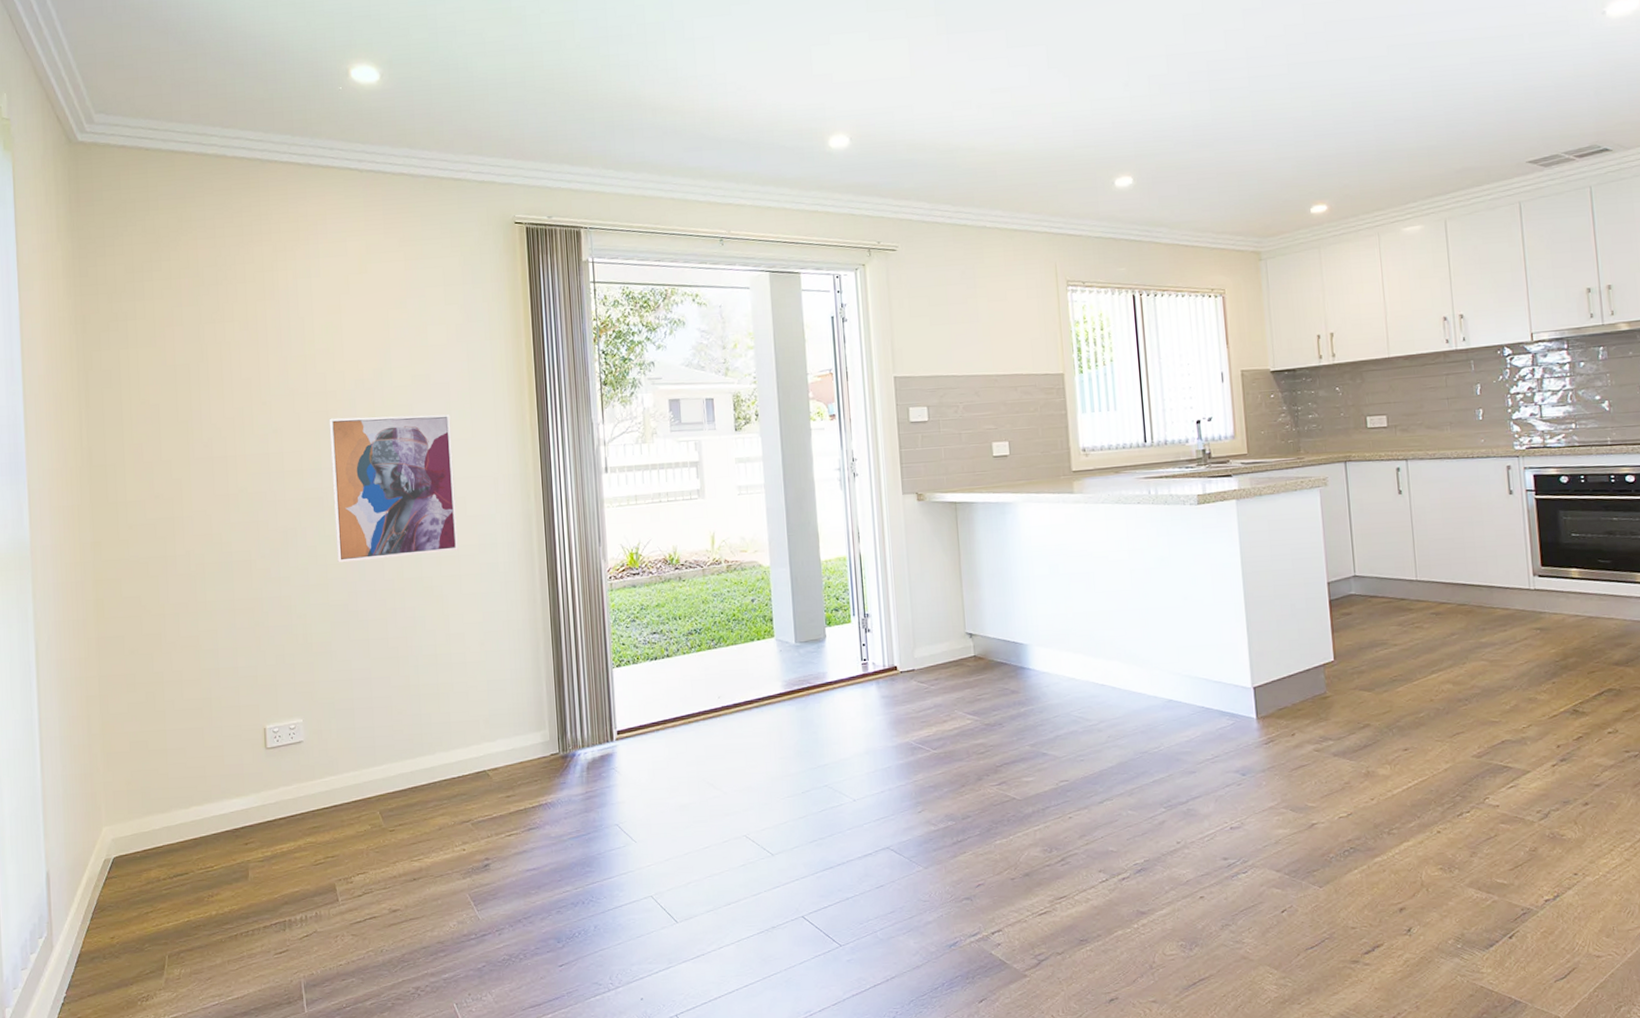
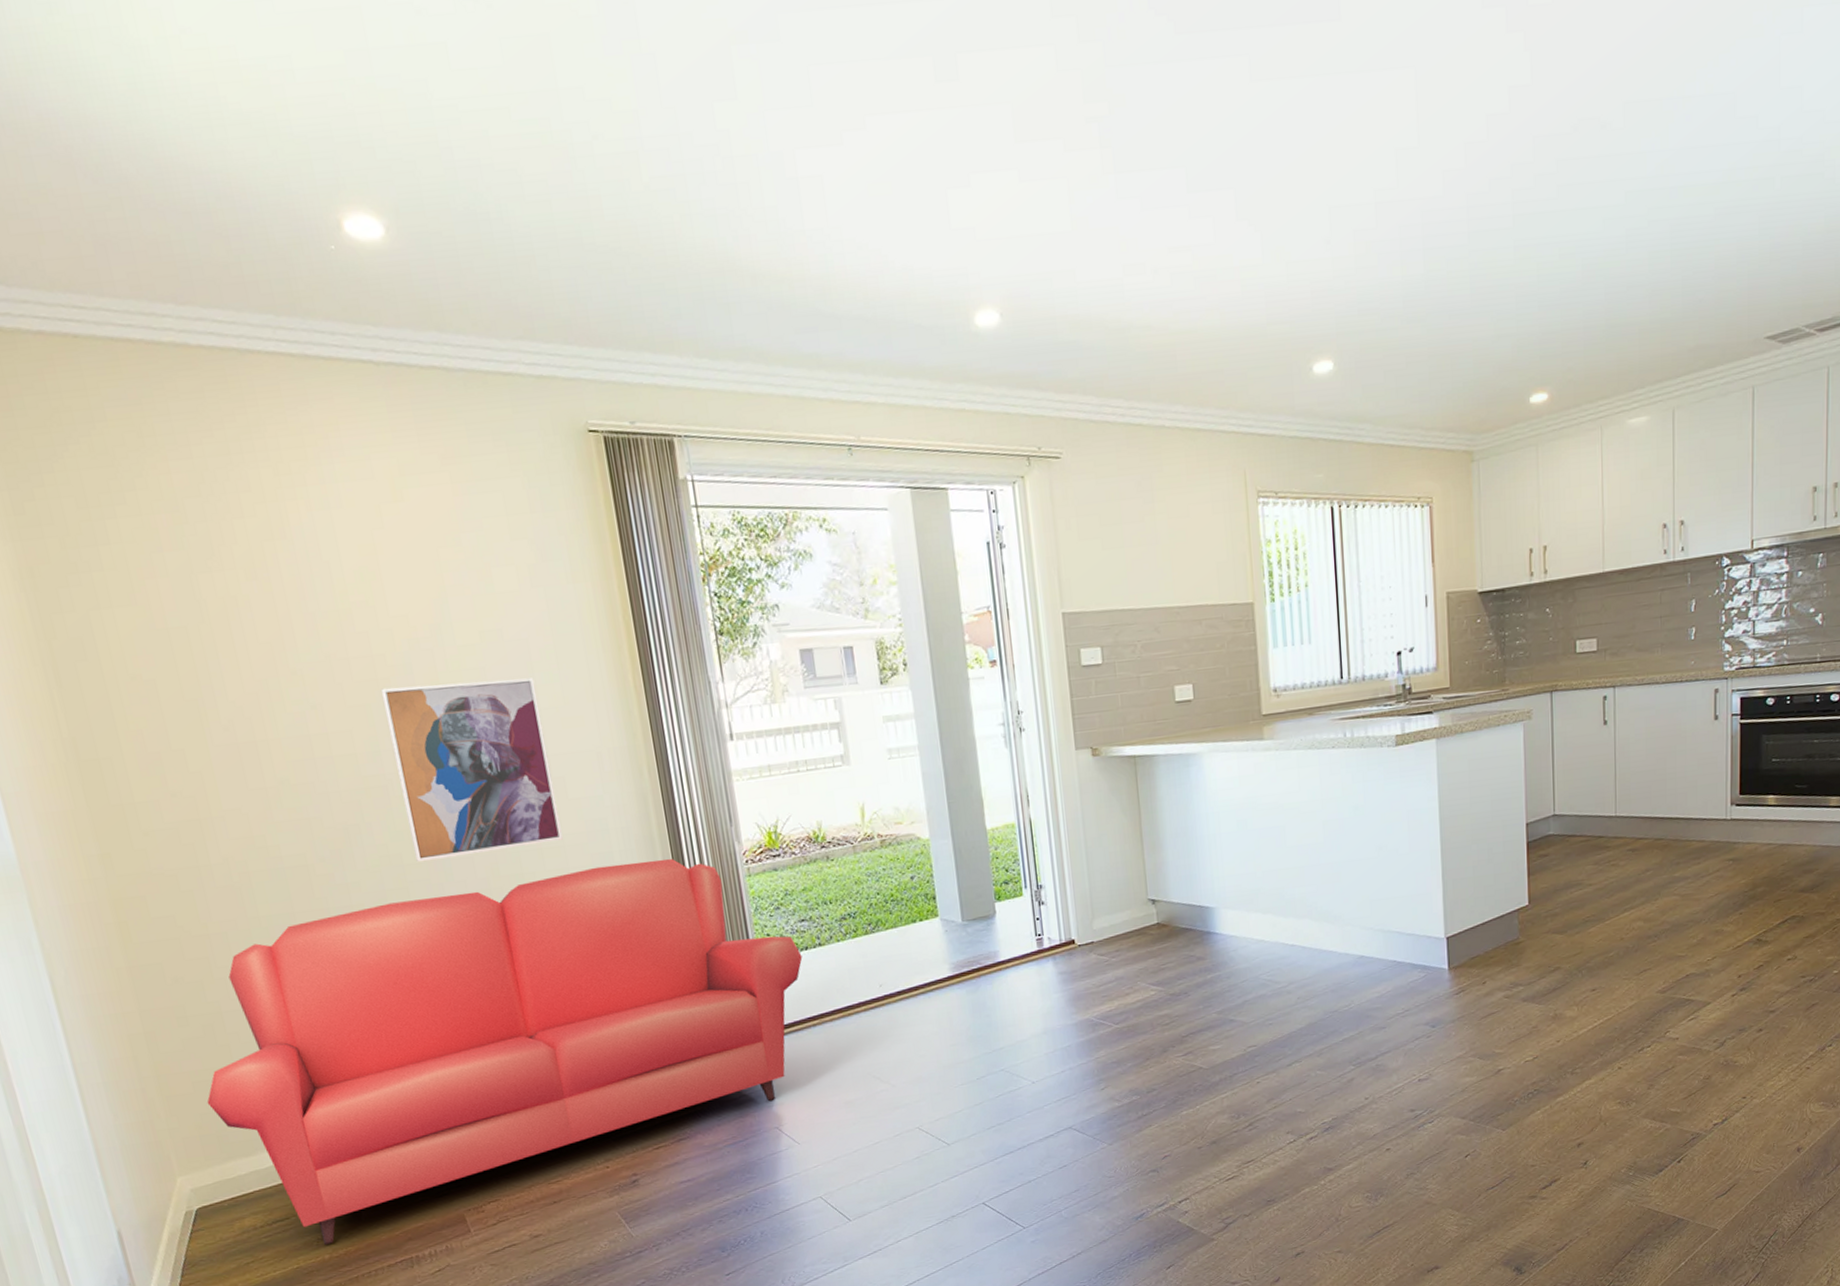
sofa: none [138,571,652,902] -> present [207,858,803,1246]

